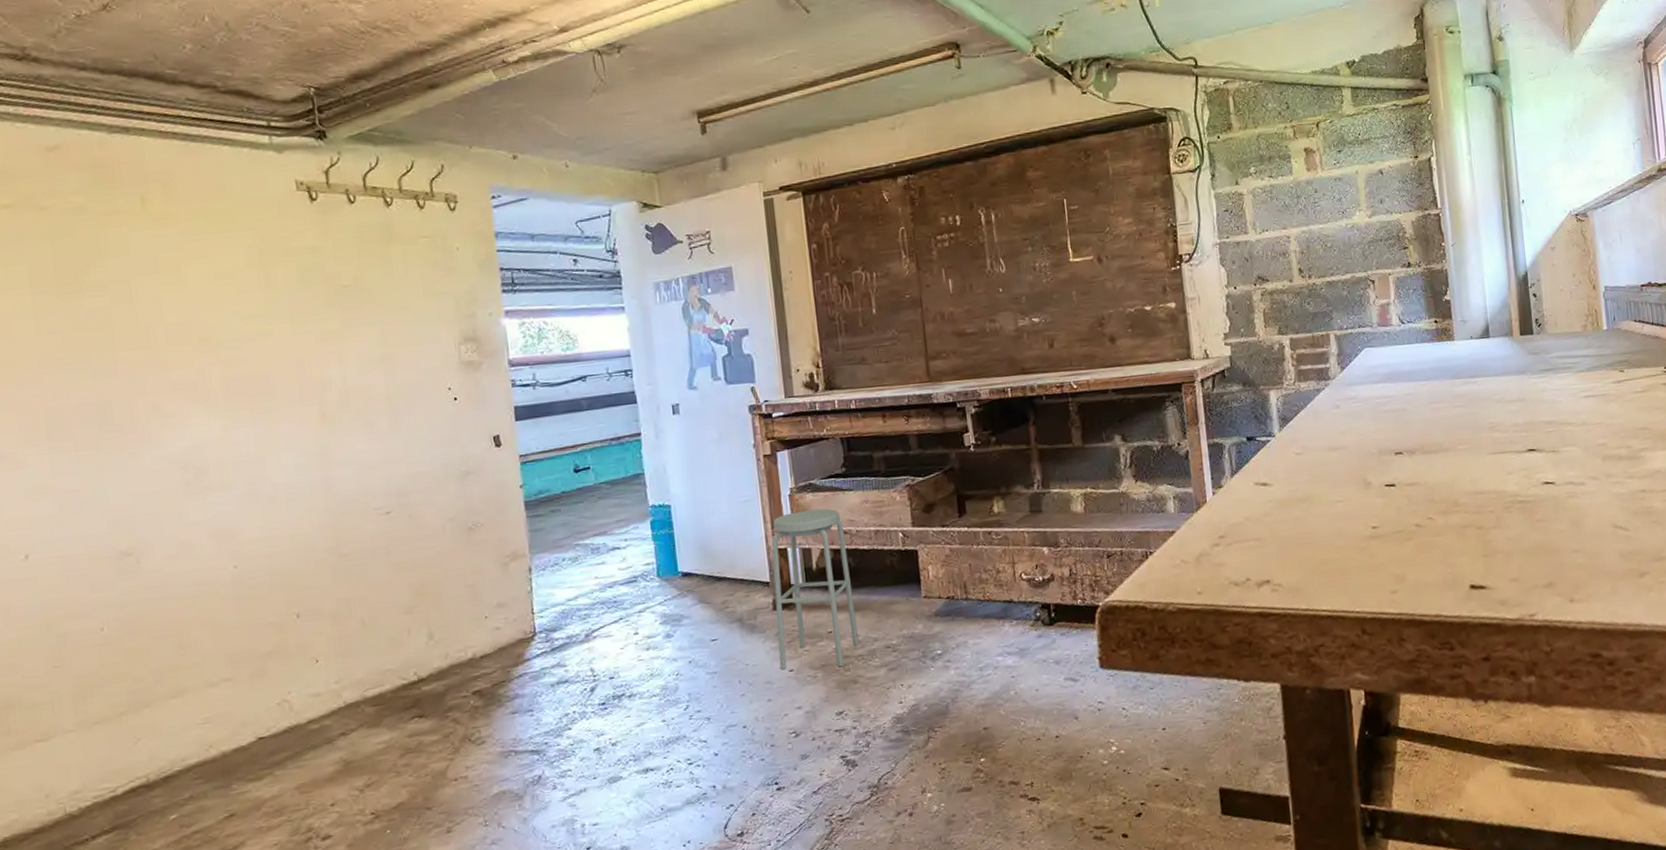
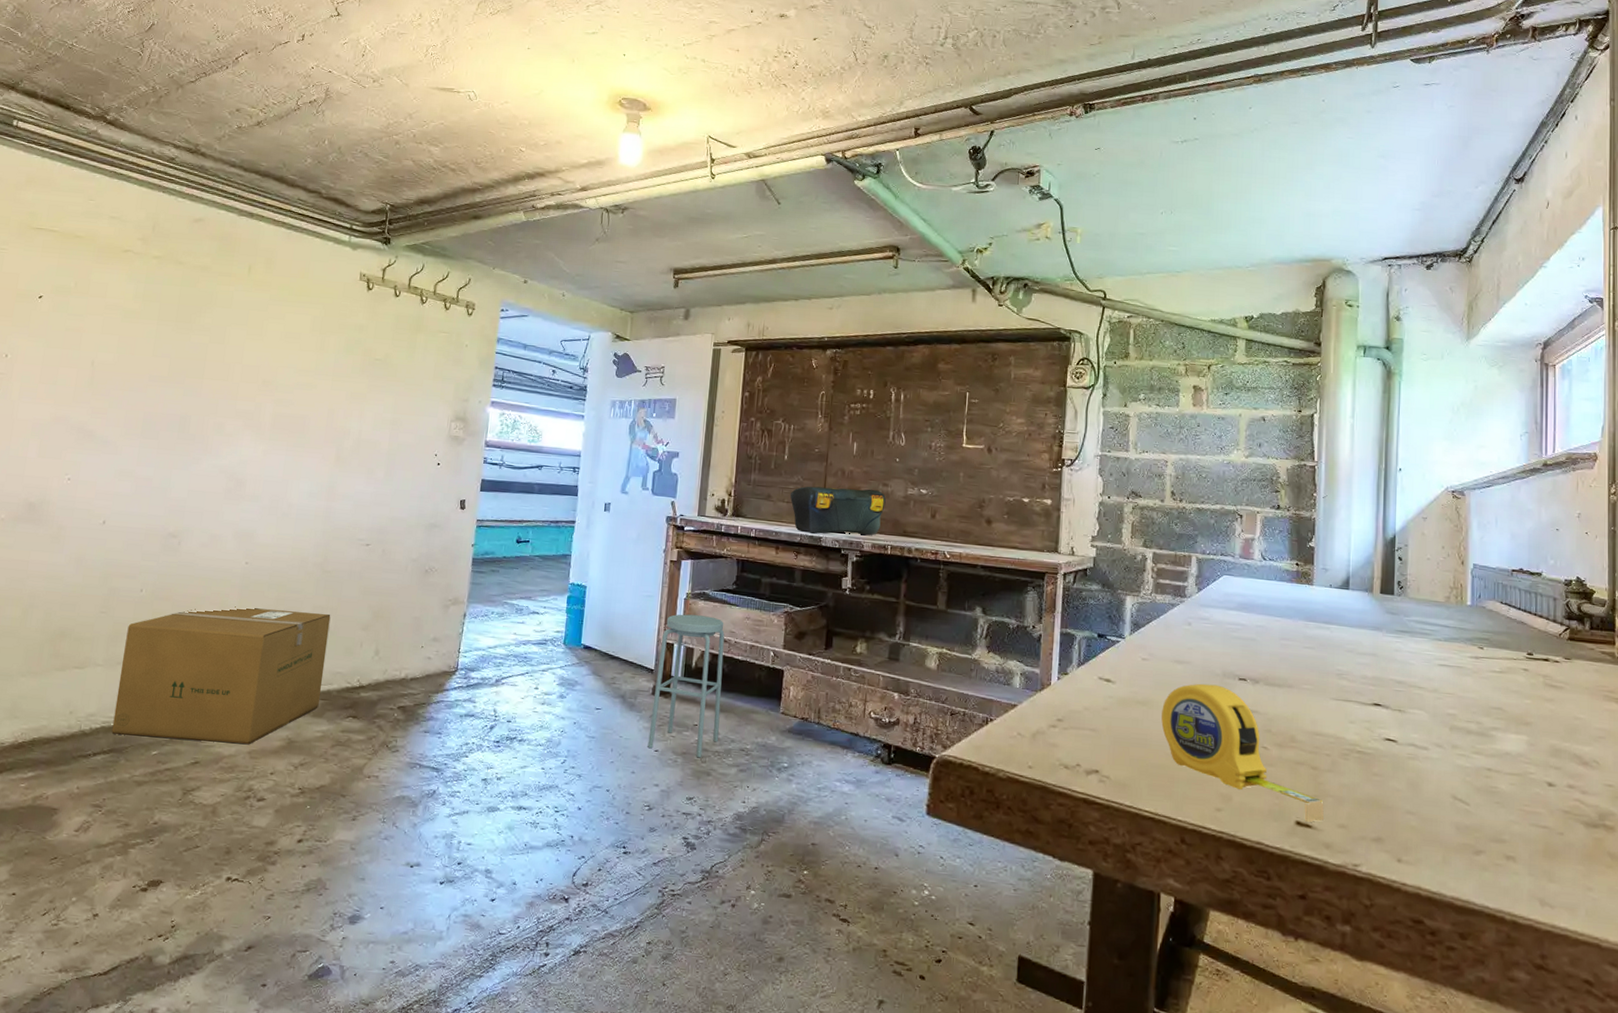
box: none [96,605,372,808] -> present [111,606,331,745]
toolbox: none [887,328,996,393] -> present [790,486,886,535]
tape measure: none [1323,464,1496,585] -> present [1161,683,1324,823]

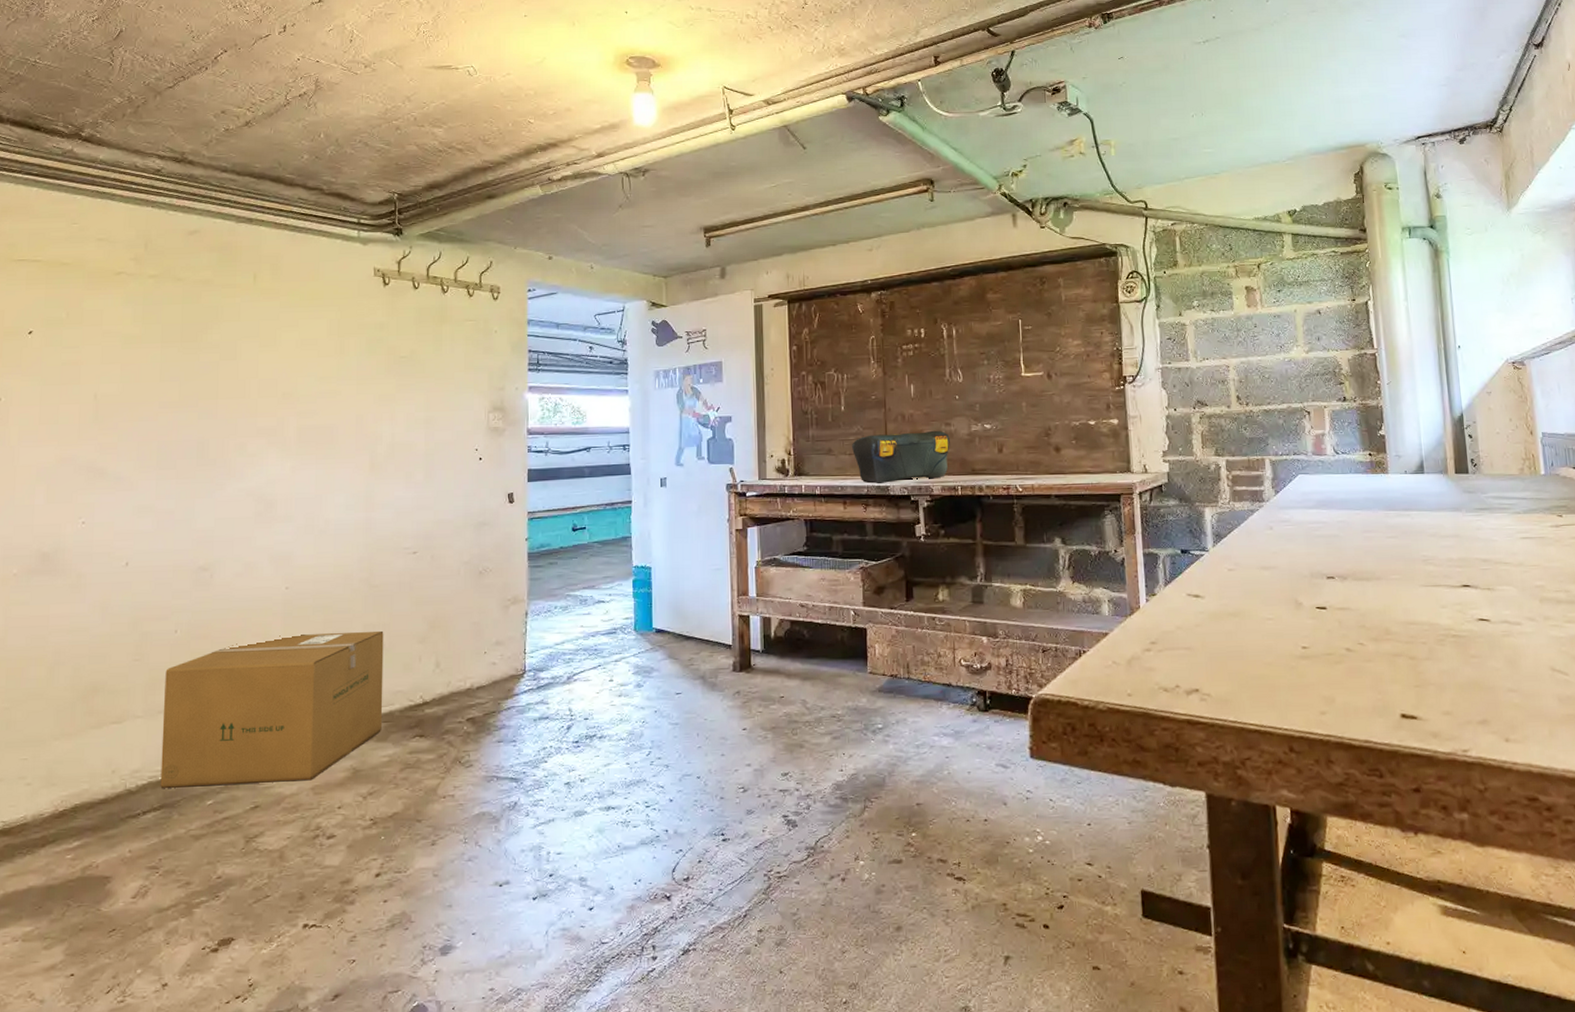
stool: present [648,614,725,758] -> none [734,582,808,731]
tape measure: present [1161,683,1324,823] -> none [1254,586,1428,715]

